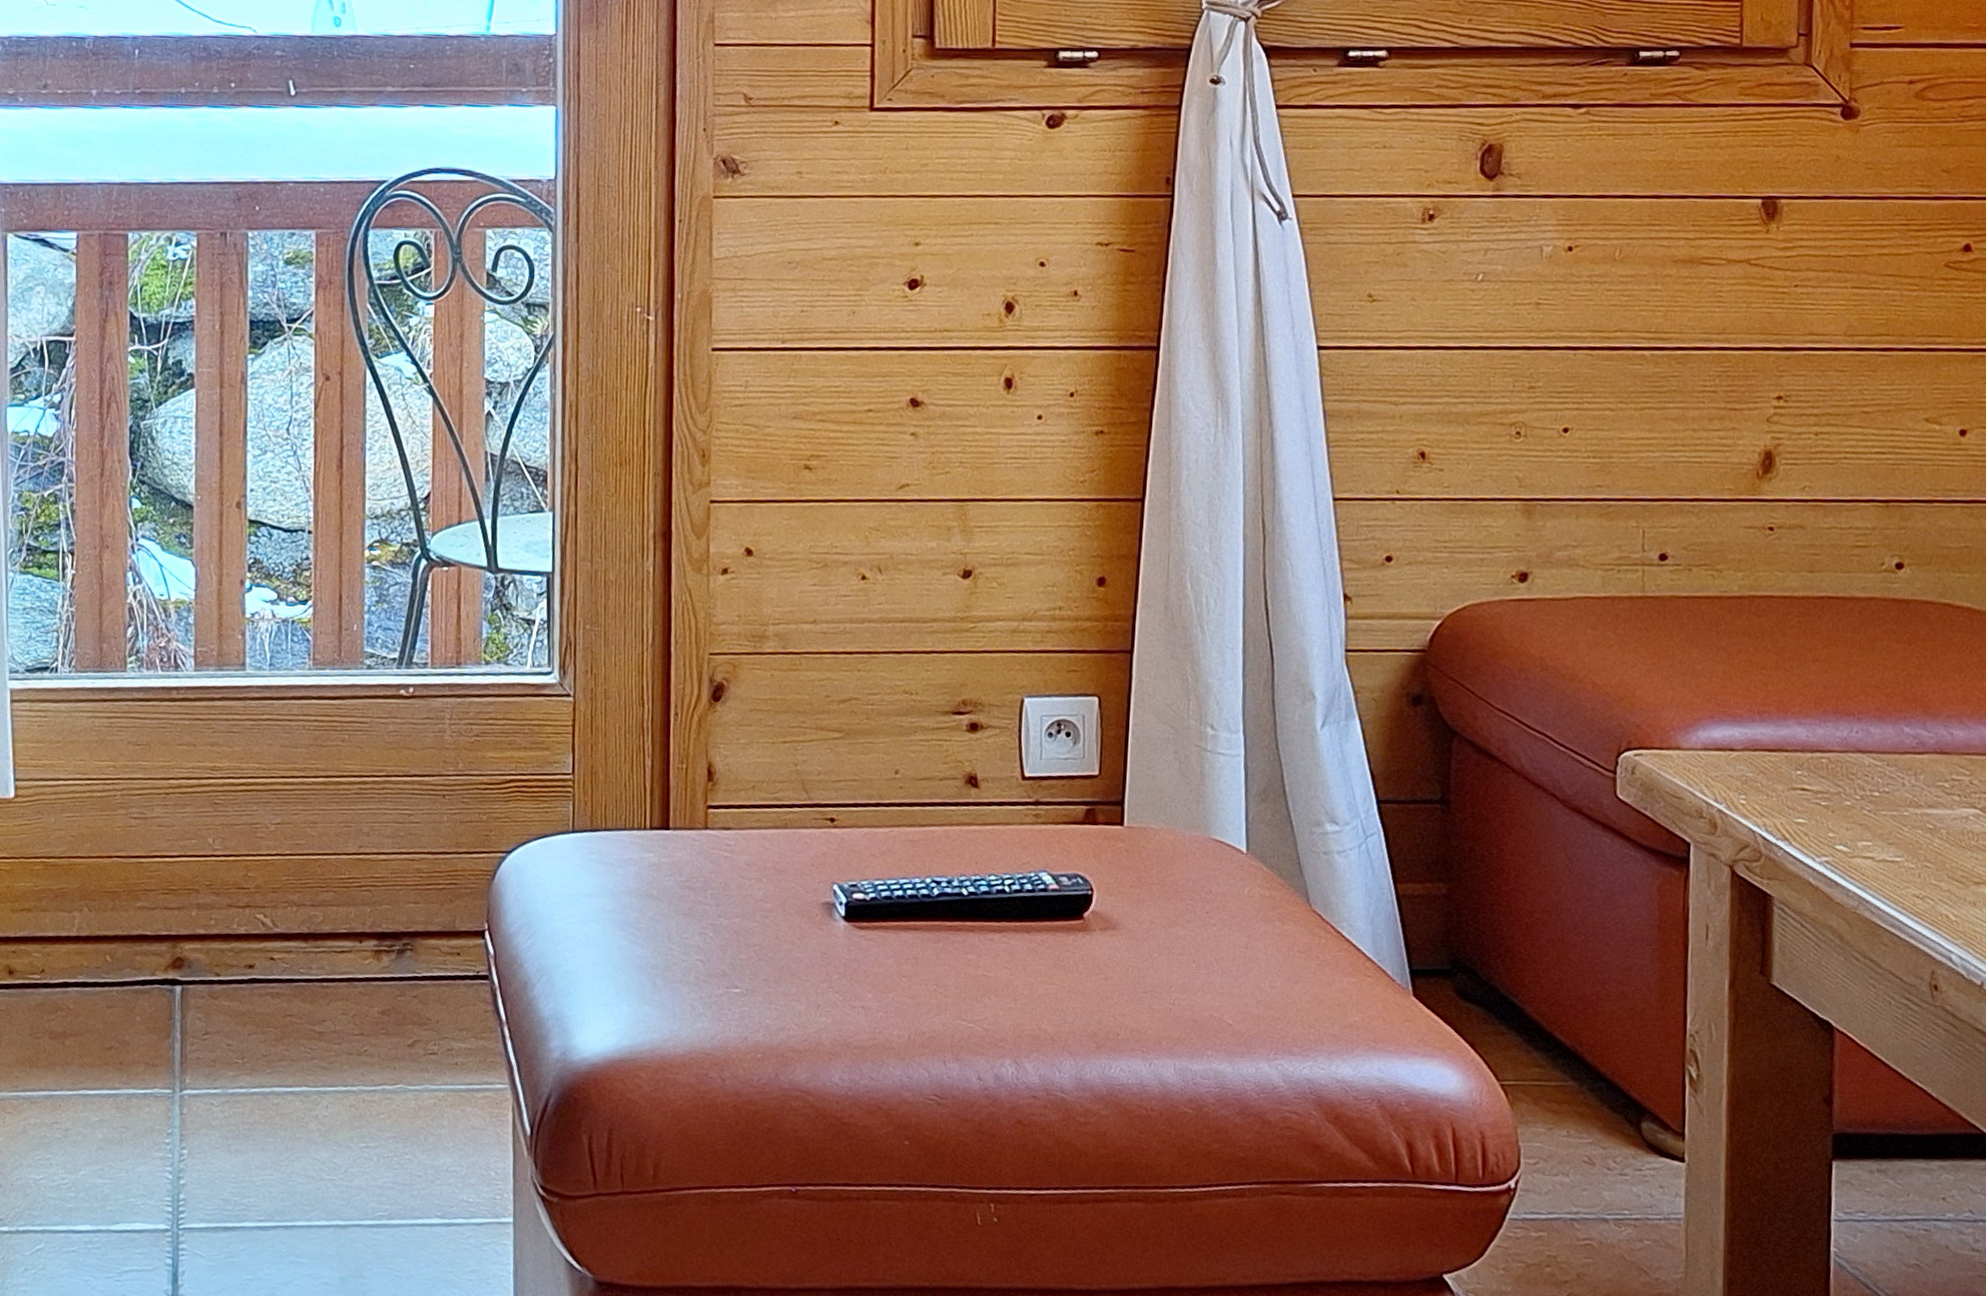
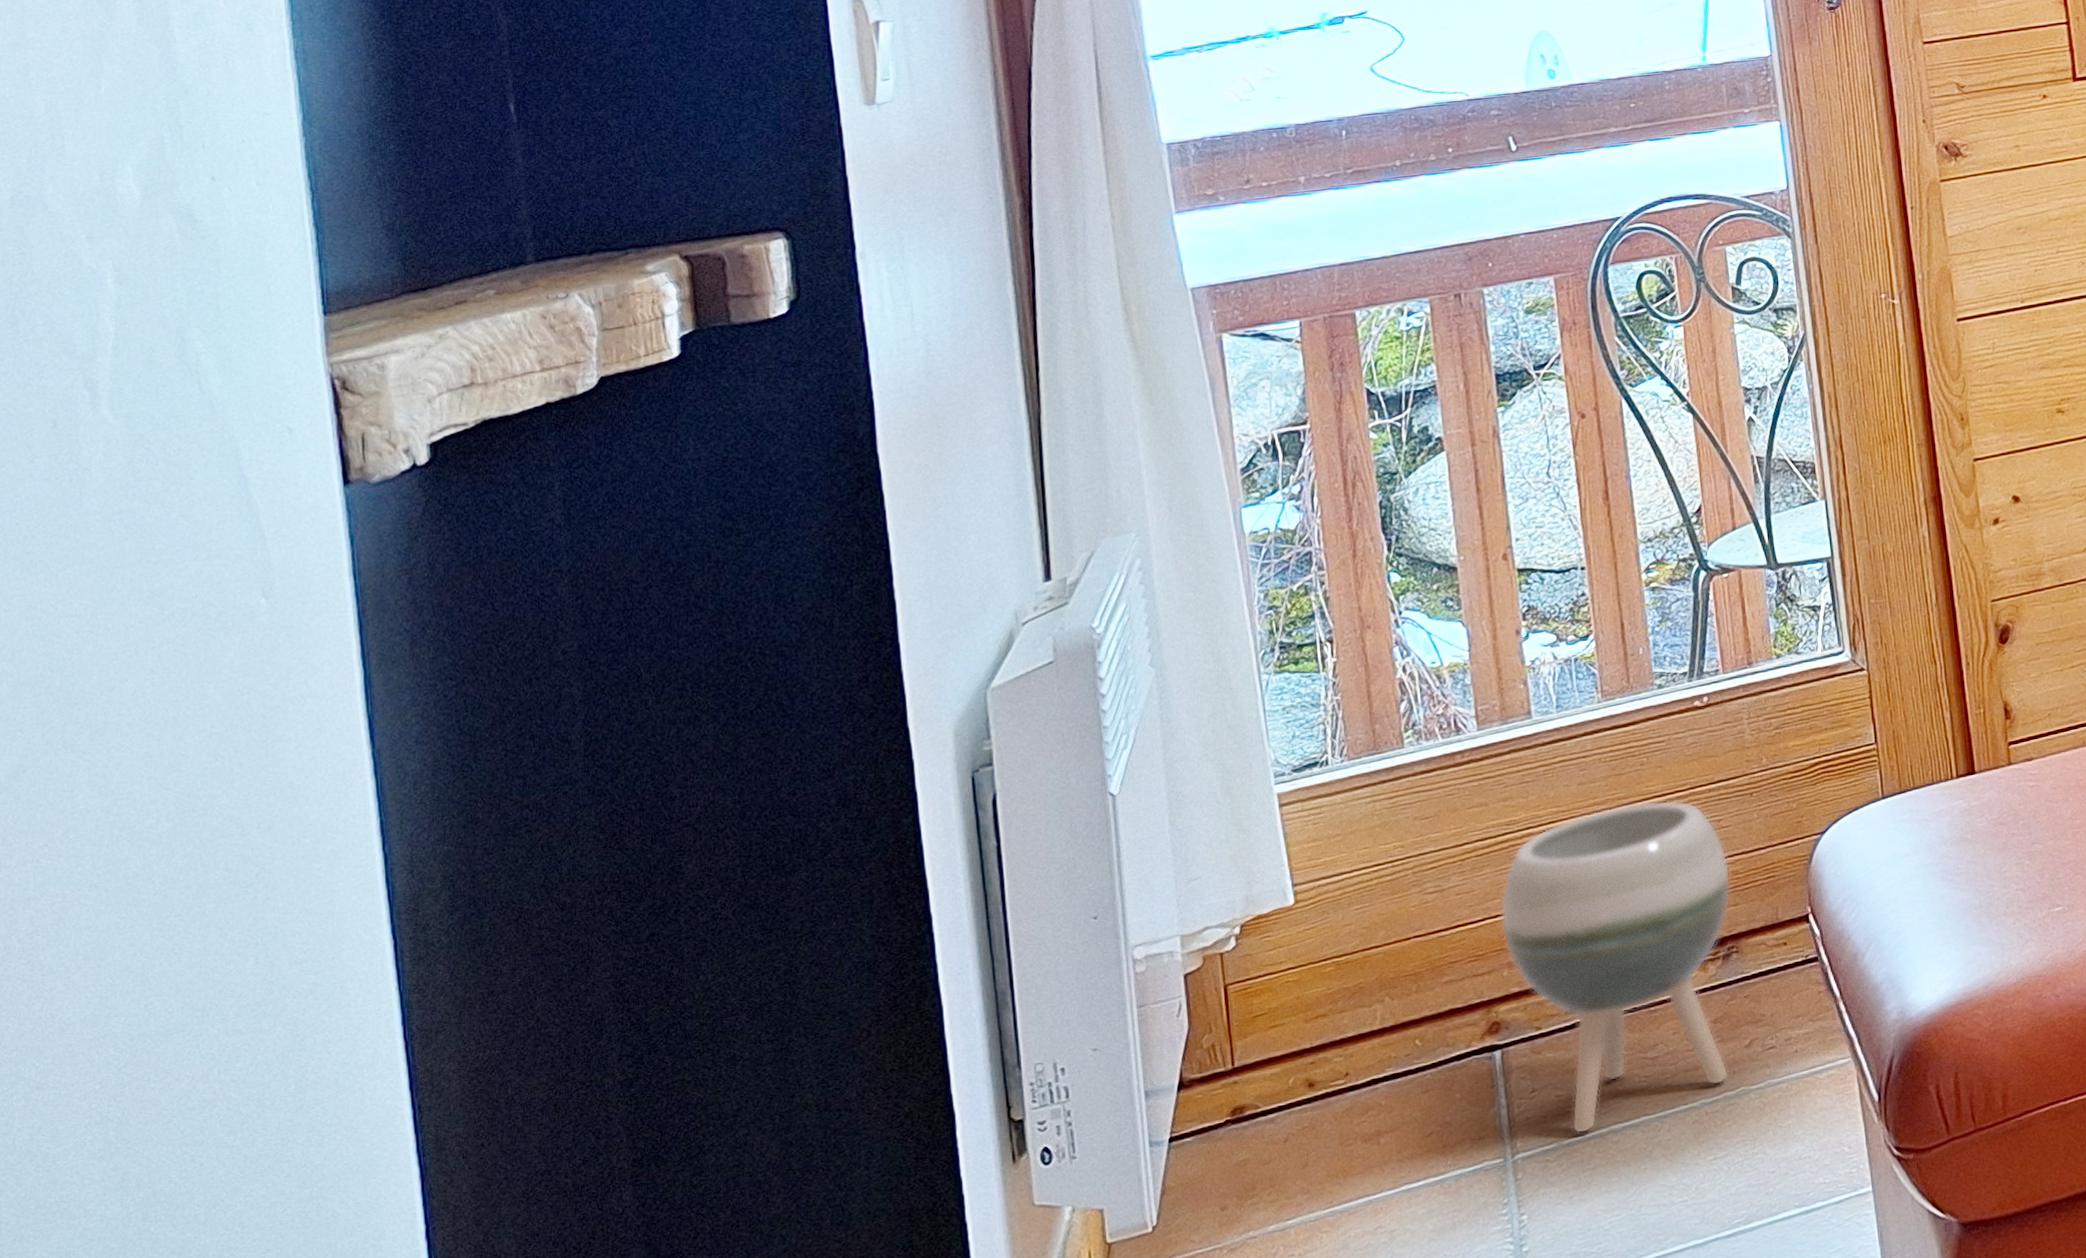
planter: none [194,776,415,1088] -> present [1499,800,1731,1135]

